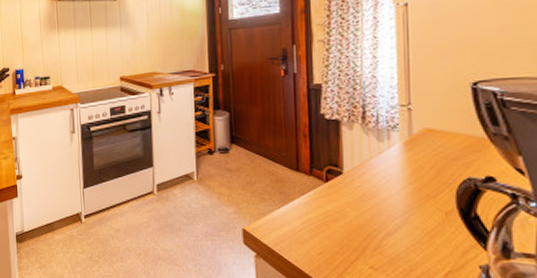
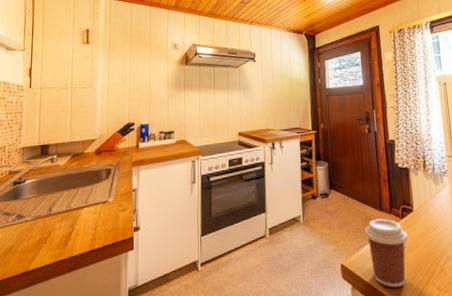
coffee cup: none [274,181,333,261] -> present [364,218,408,288]

